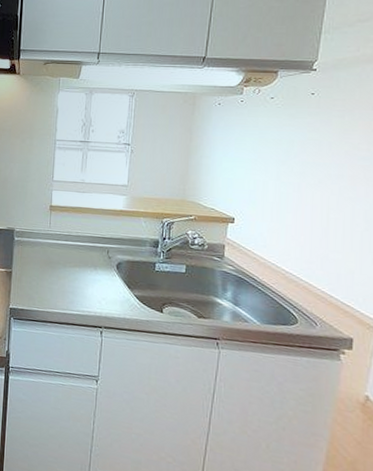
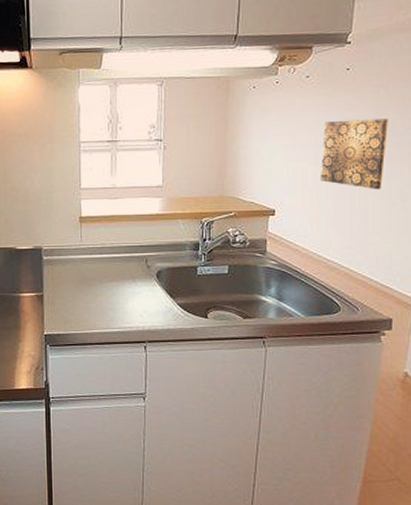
wall art: none [282,140,353,210] -> present [321,118,388,190]

